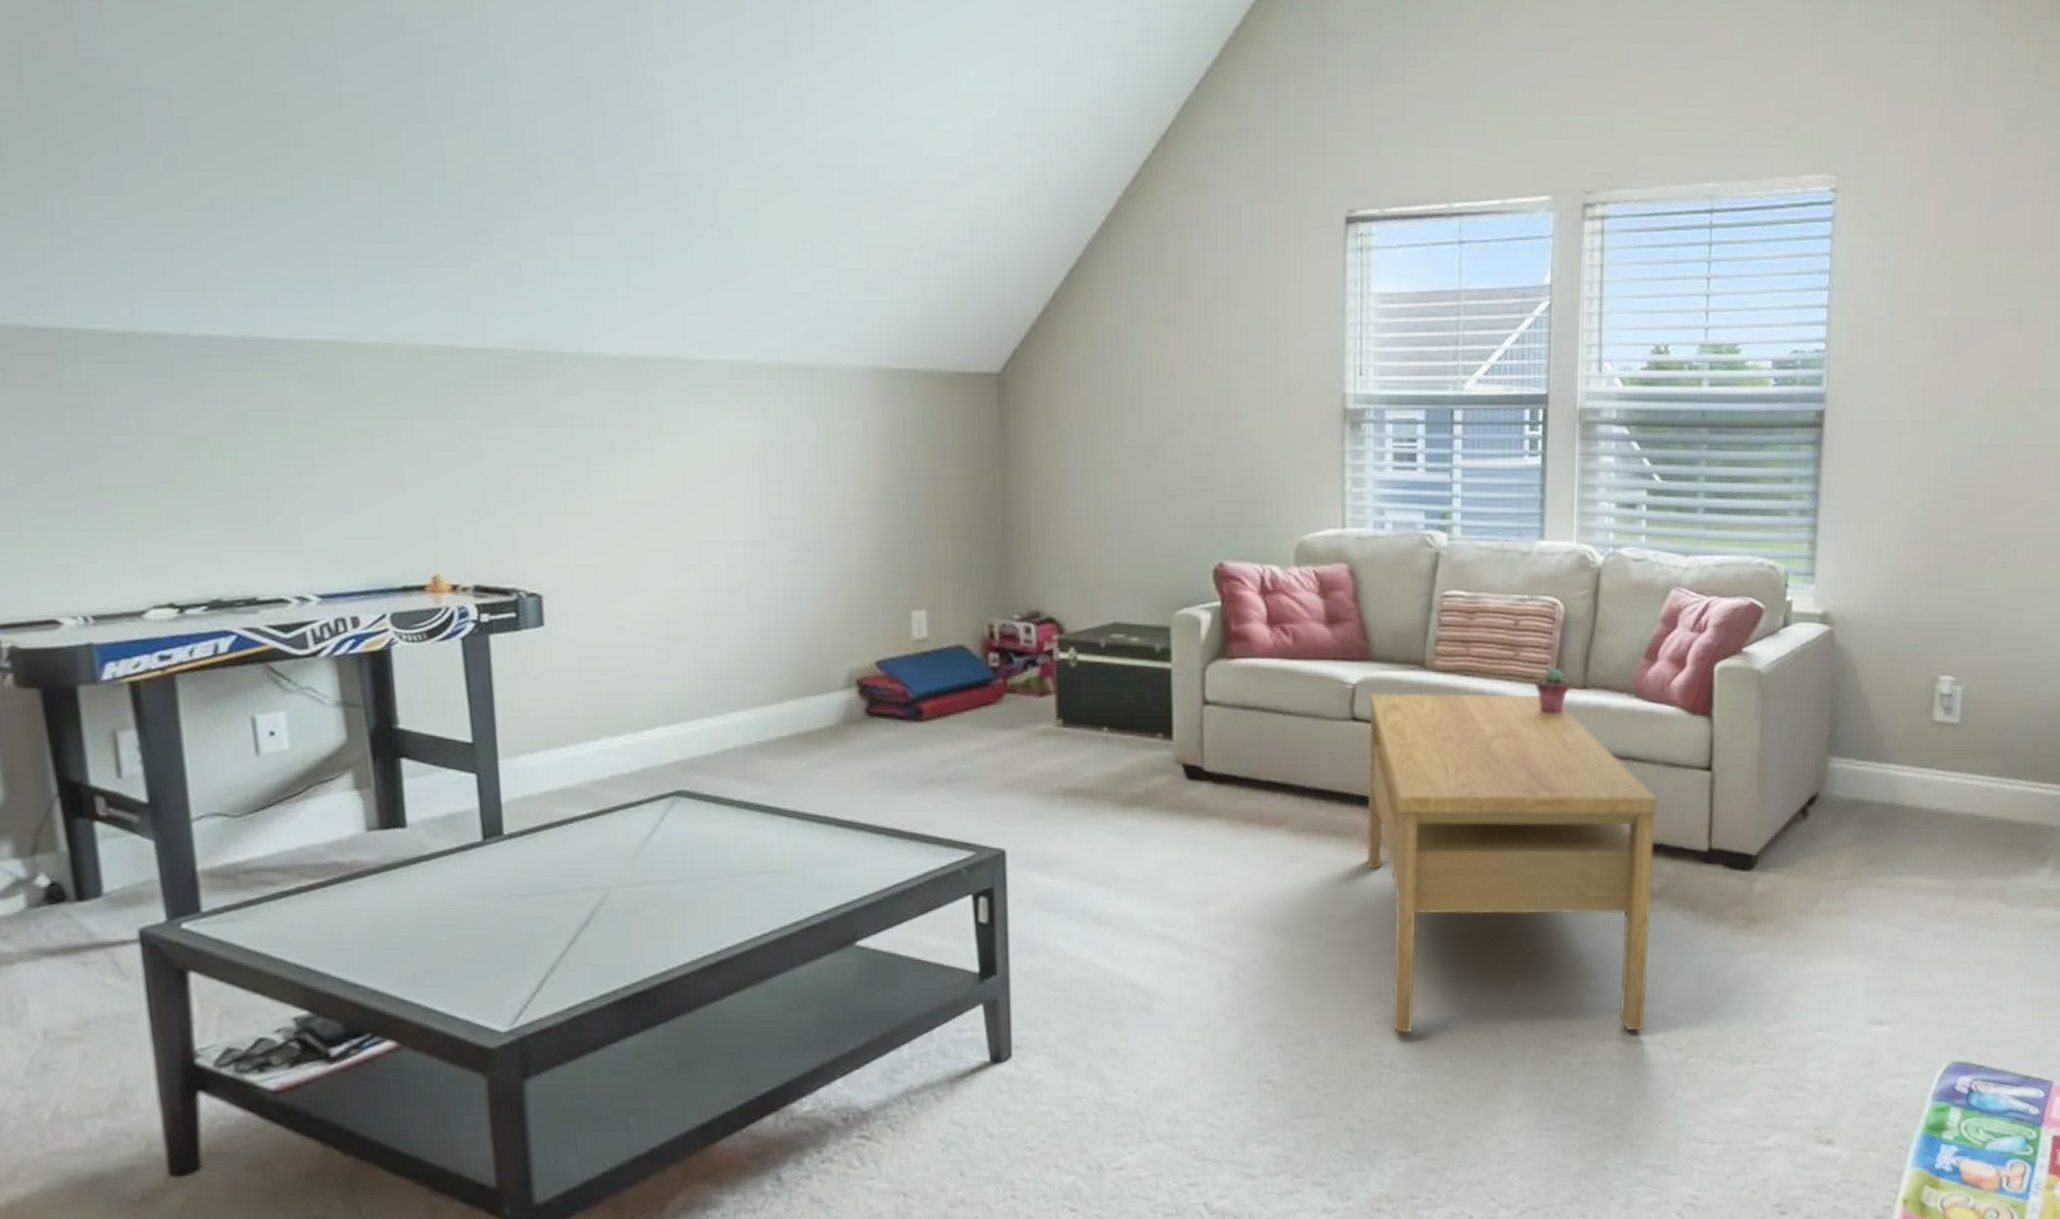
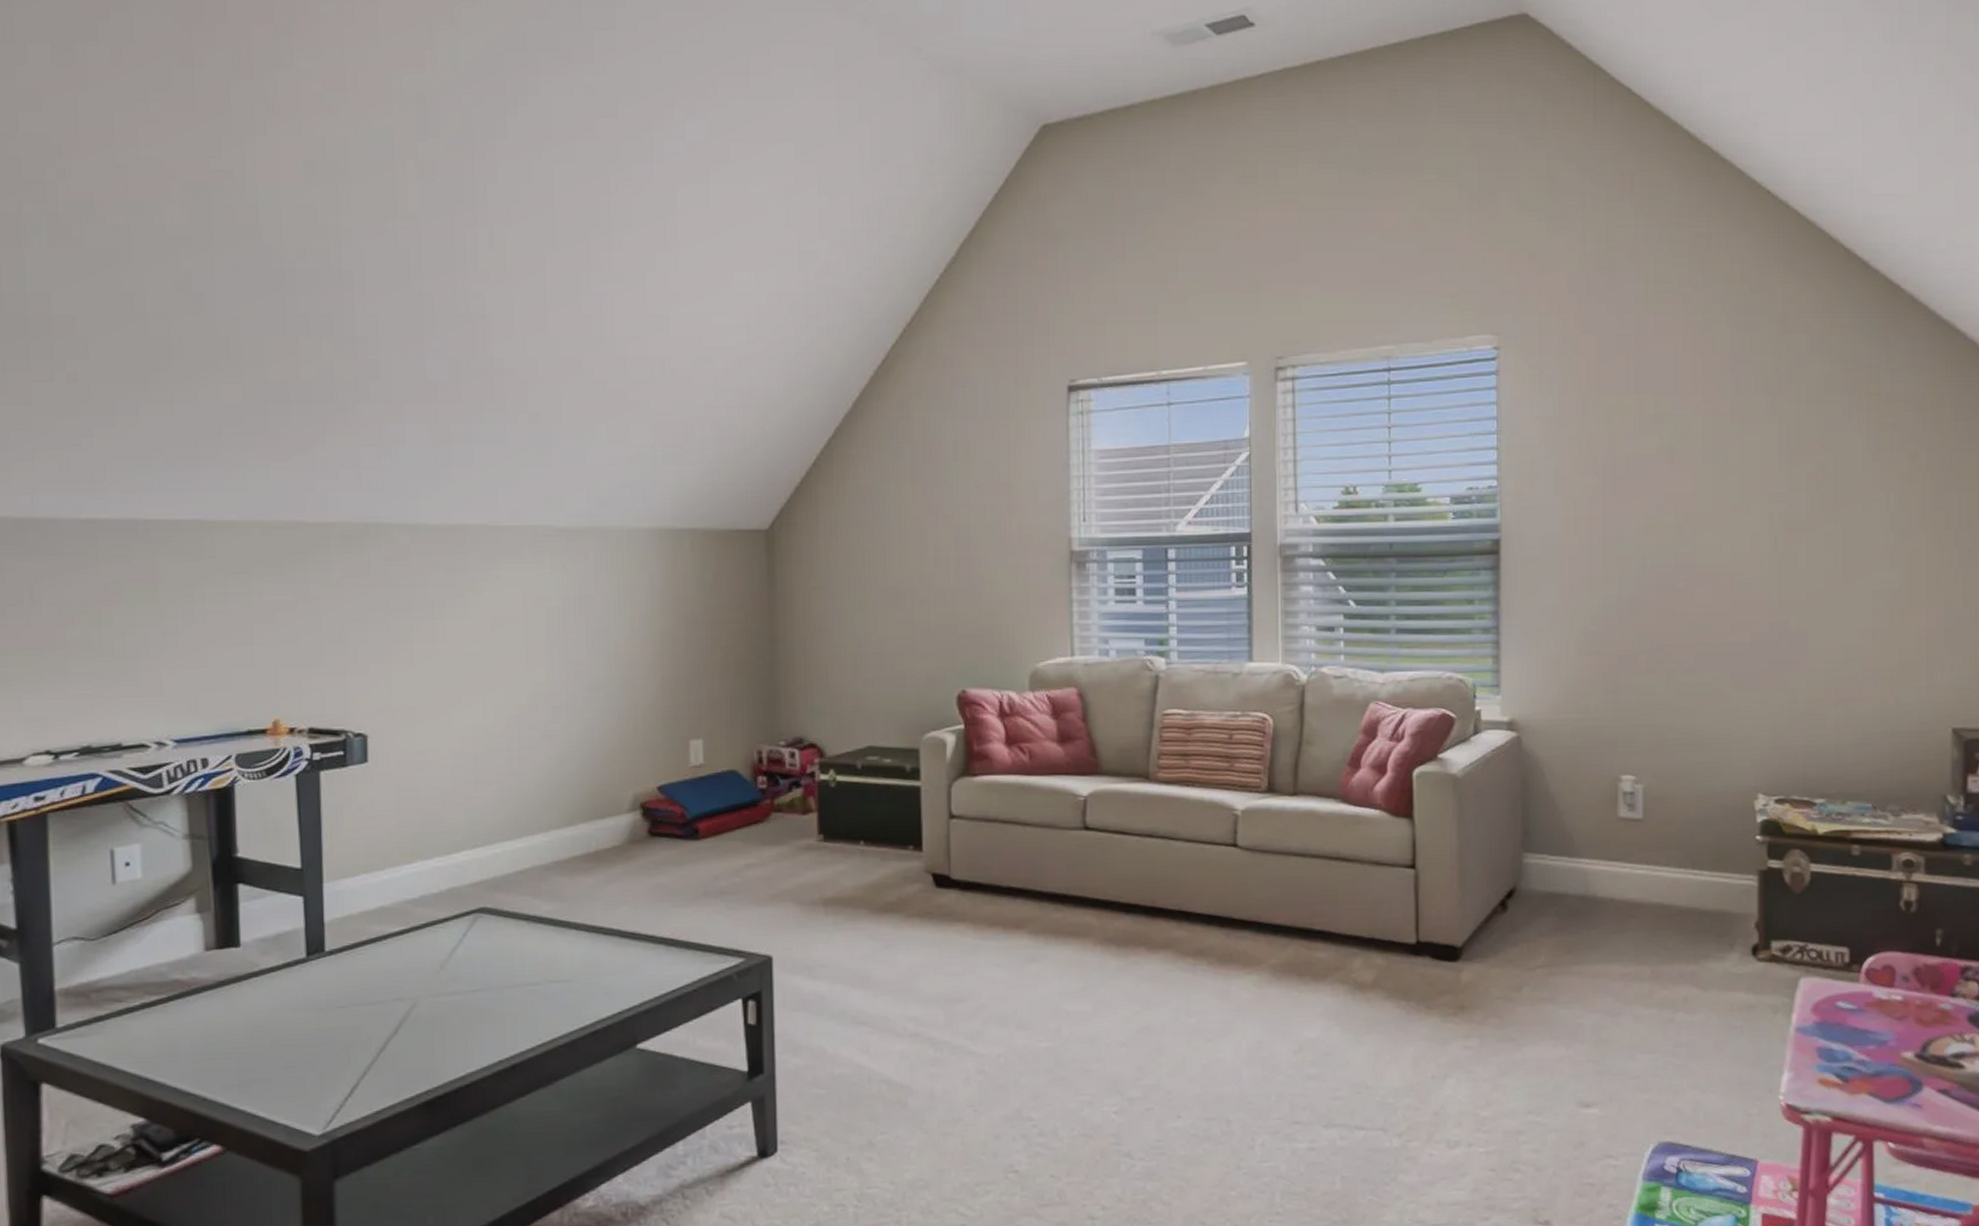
coffee table: present [1367,692,1658,1033] -> none [1099,802,1367,1123]
potted succulent: present [1535,668,1570,715] -> none [1250,777,1281,820]

